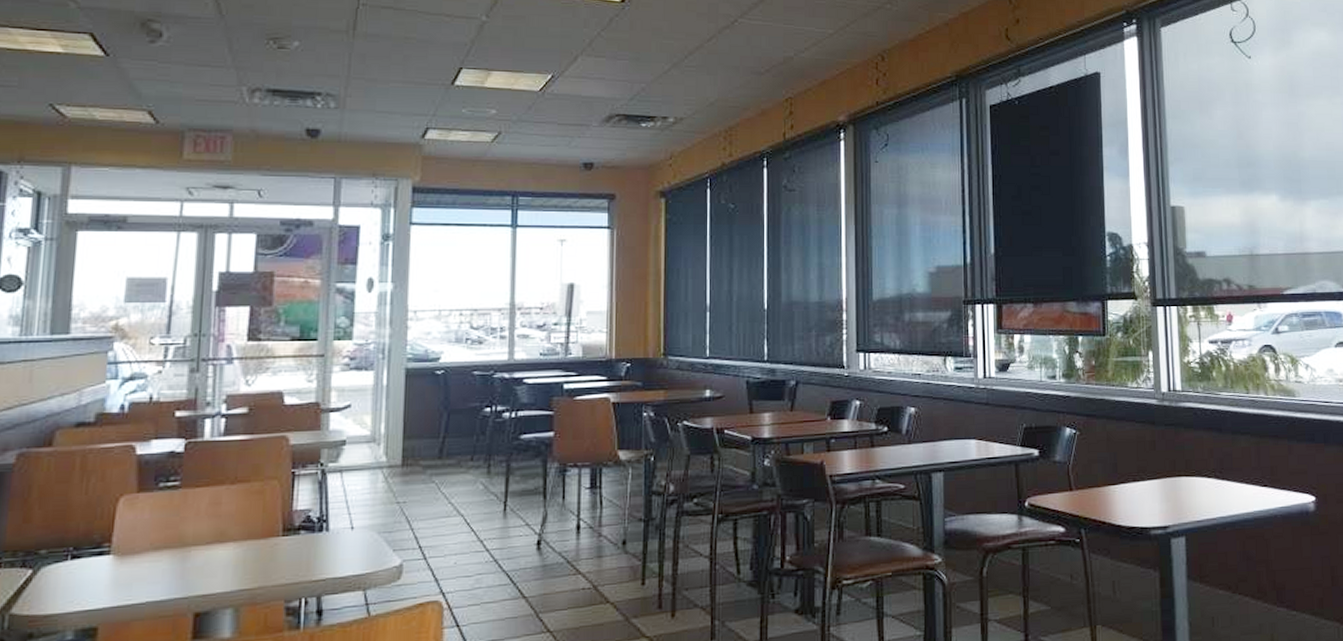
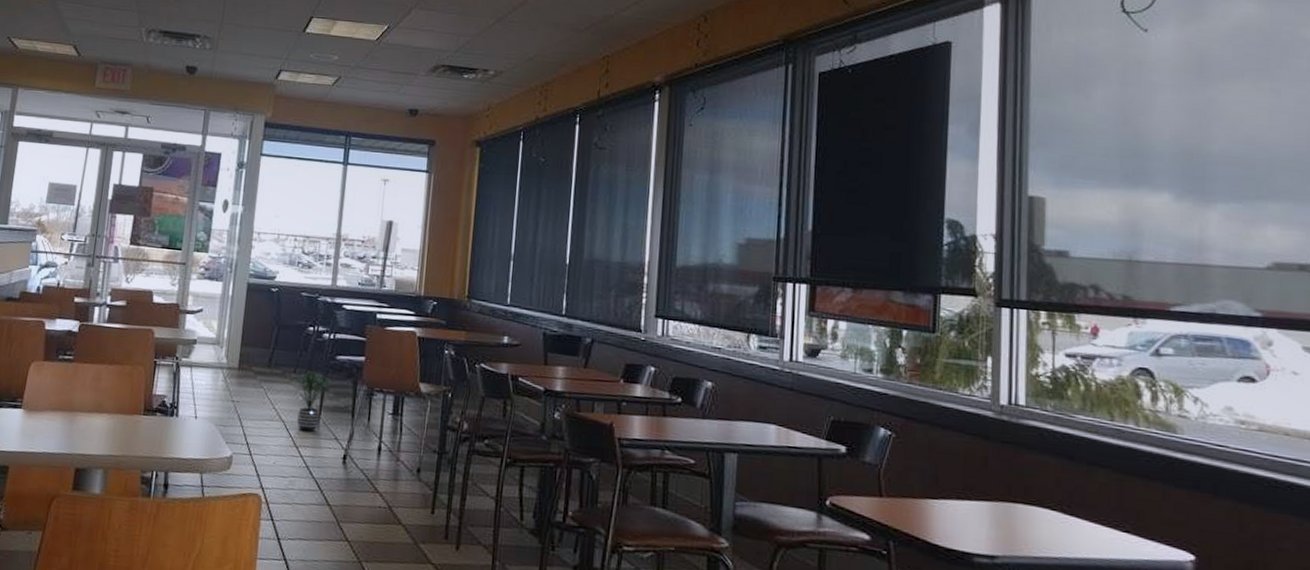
potted plant: none [468,455,518,523] -> present [291,370,333,432]

